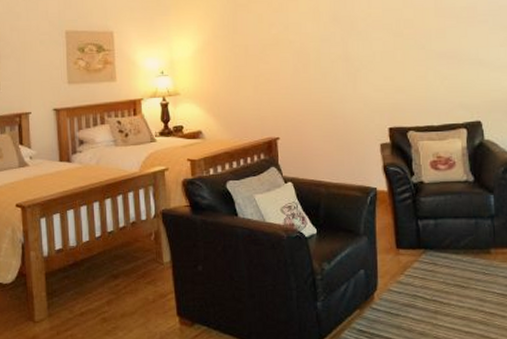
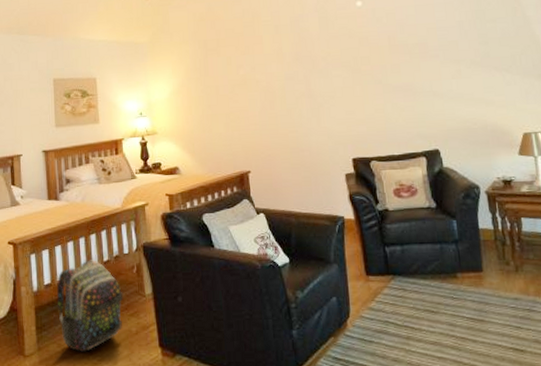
backpack: none [68,225,140,319] -> present [56,260,123,352]

